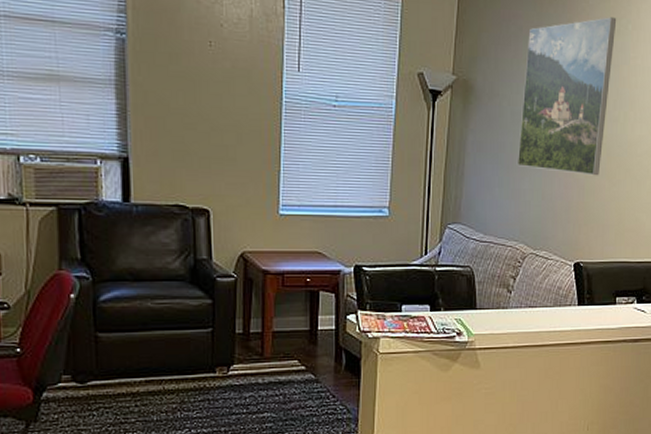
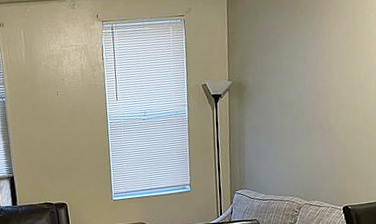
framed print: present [518,17,617,176] -> none [286,10,360,140]

